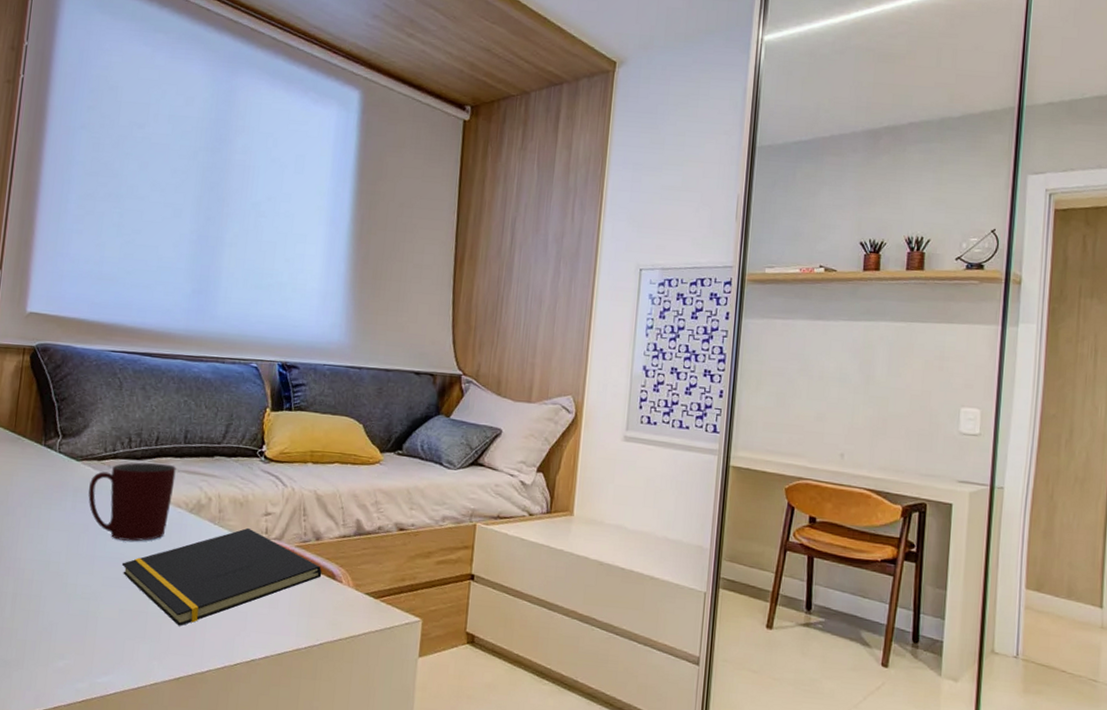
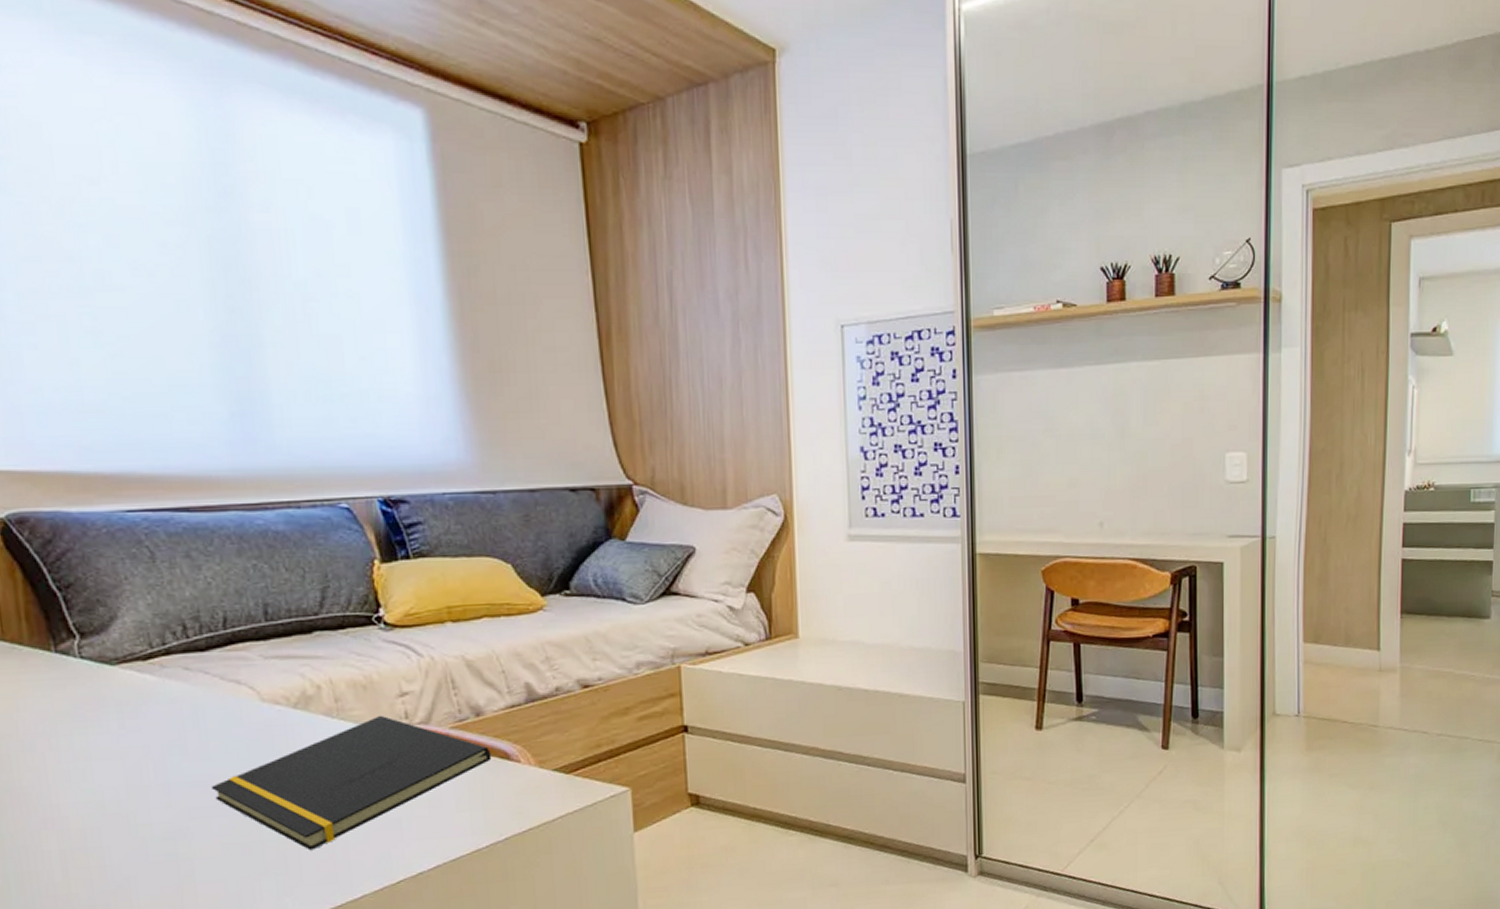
mug: present [88,462,176,541] -> none [137,651,265,758]

